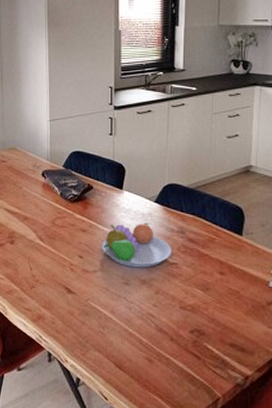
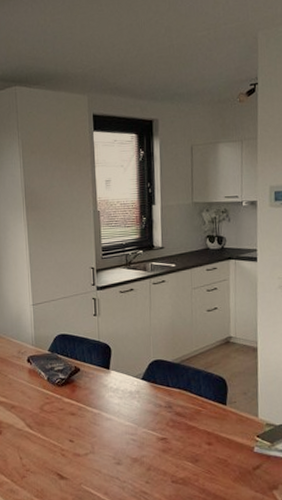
fruit bowl: present [102,222,172,268] -> none [92,400,161,447]

